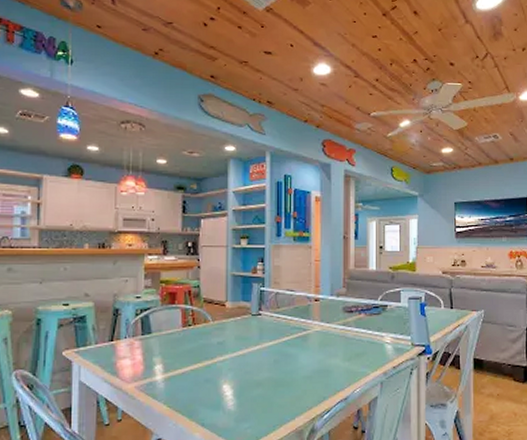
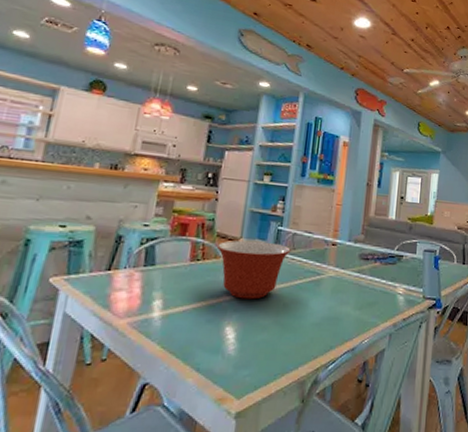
mixing bowl: none [204,303,275,358] -> present [216,240,291,300]

